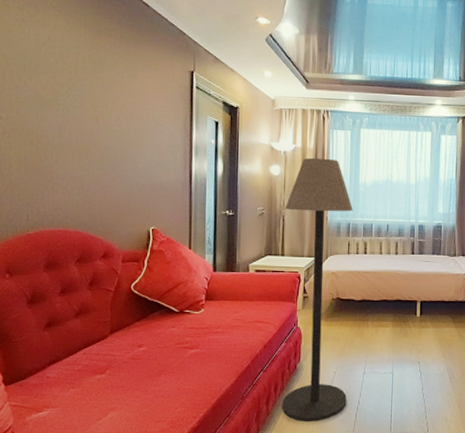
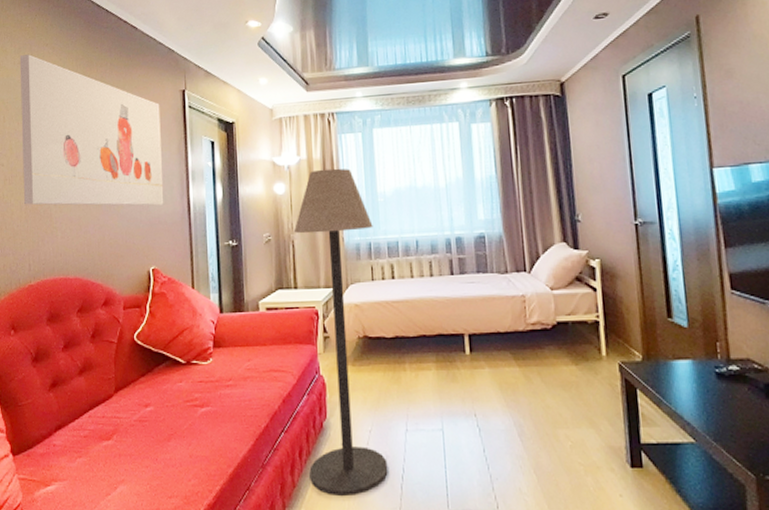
wall art: none [23,13,168,173] -> present [19,54,164,206]

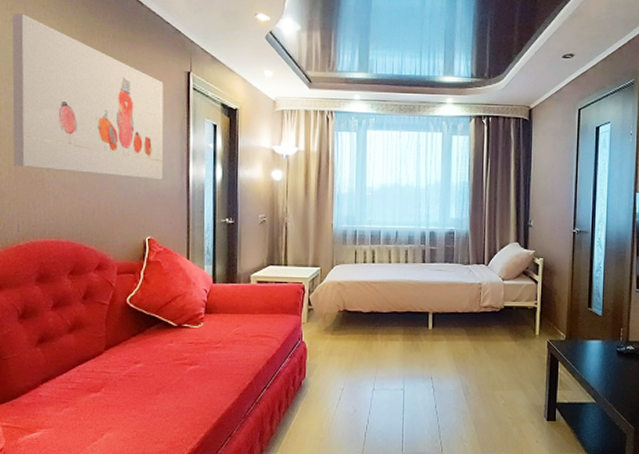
floor lamp: present [293,168,388,497] -> none [286,161,360,443]

